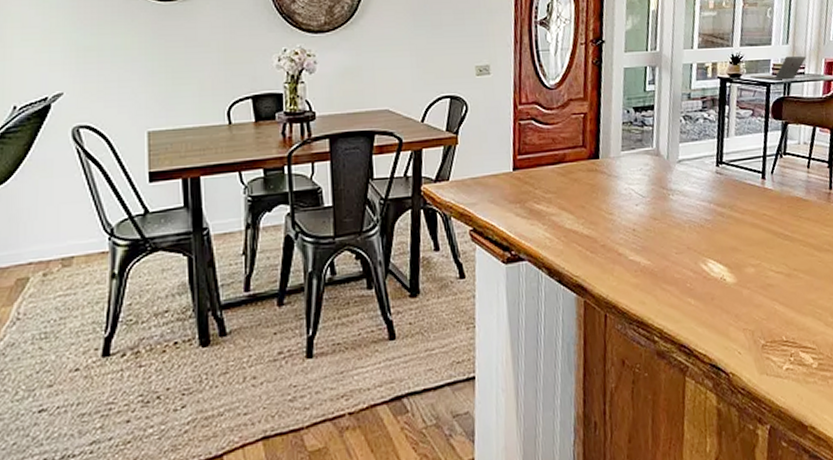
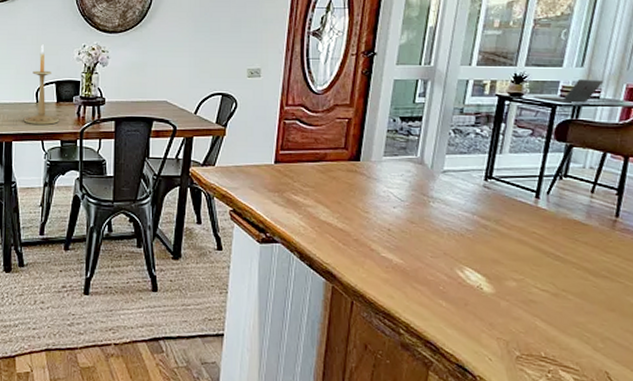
candlestick: none [213,51,261,152] -> present [23,44,60,125]

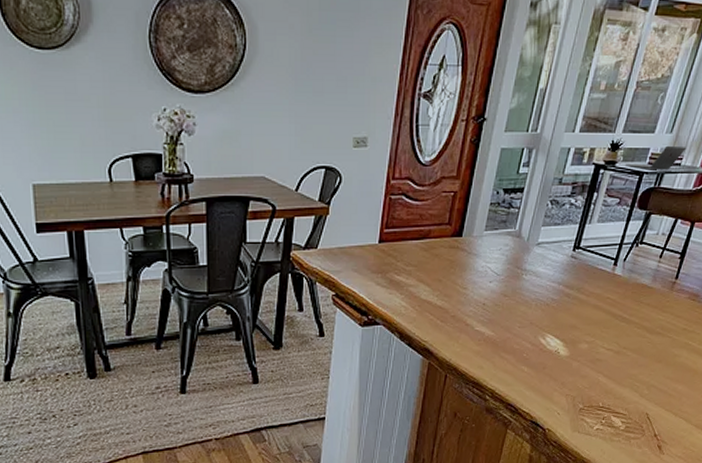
candlestick: present [23,44,60,125] -> none [95,107,141,208]

